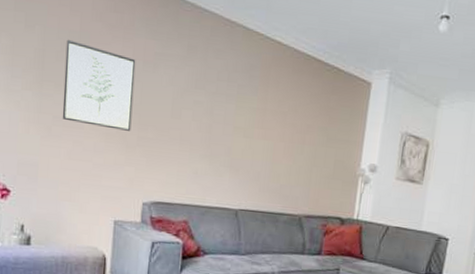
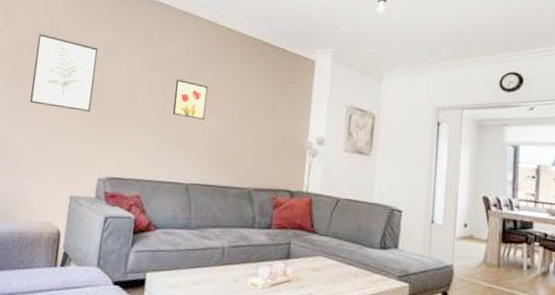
wall art: none [219,98,258,143] -> present [172,79,208,120]

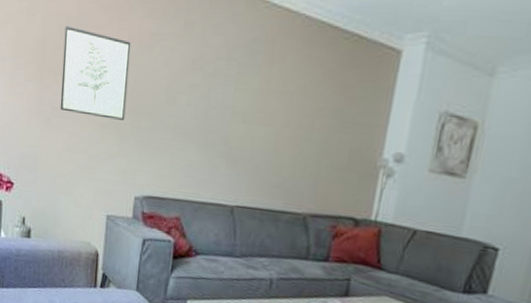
wall art: present [172,79,208,120] -> none [216,79,260,130]

